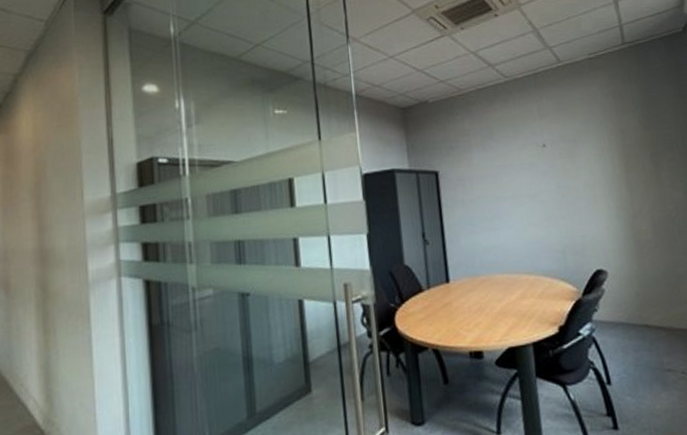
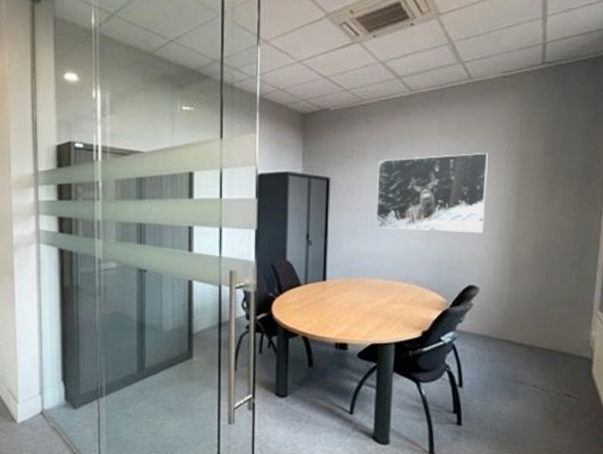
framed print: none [484,132,601,220] -> present [375,153,488,233]

